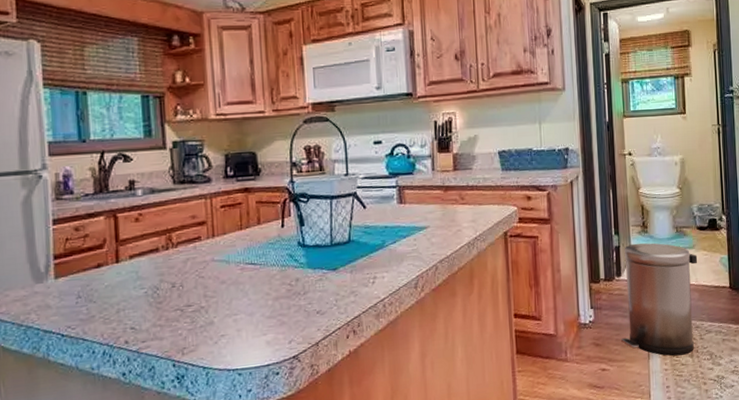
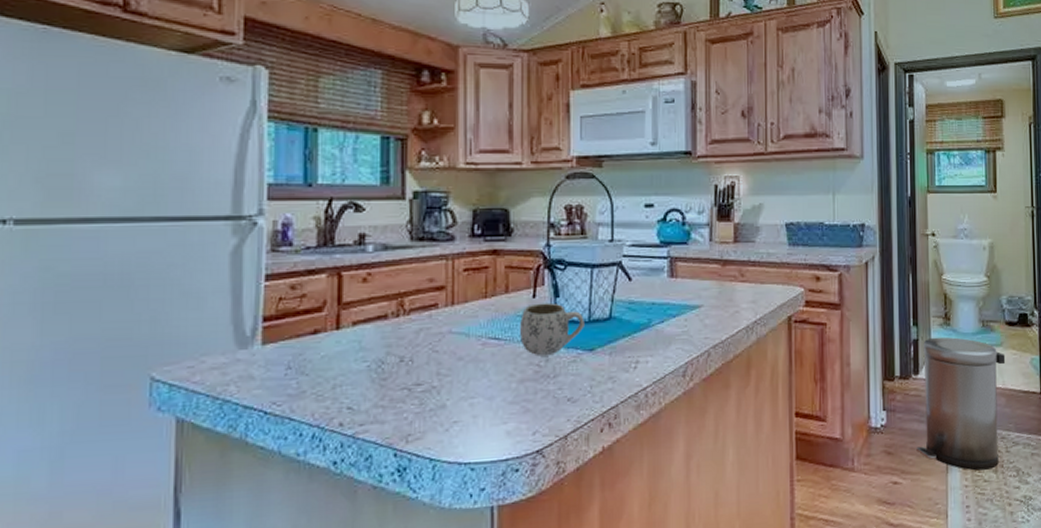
mug: none [272,230,328,277] -> present [520,302,584,357]

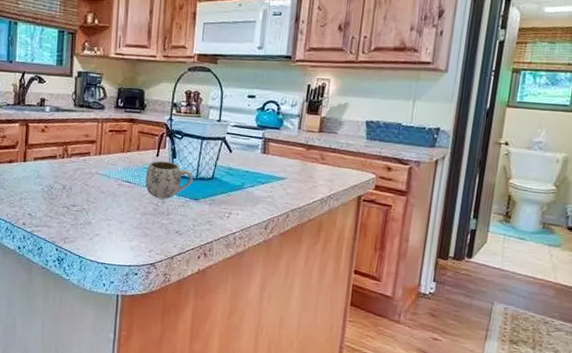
pedal bin: present [916,337,1006,471] -> none [459,230,562,346]

